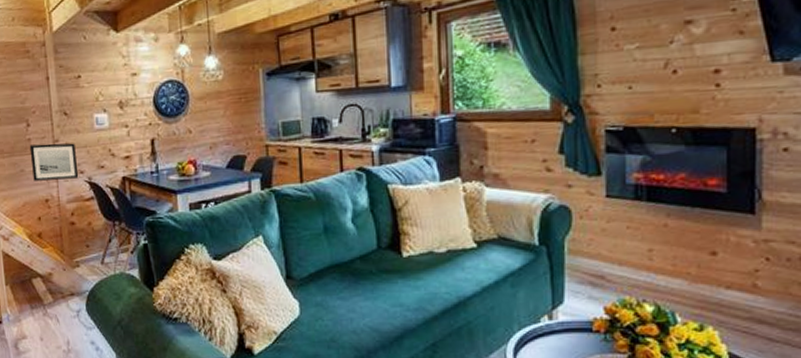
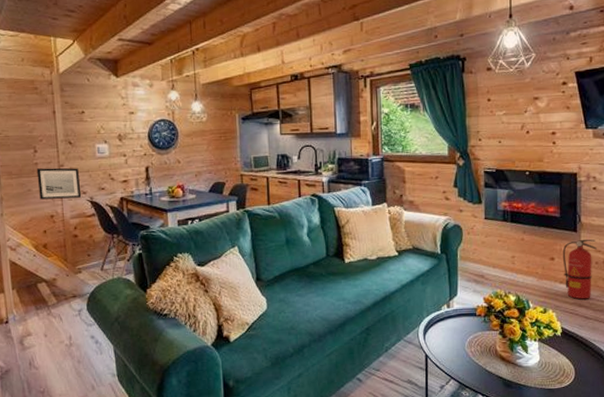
fire extinguisher: none [730,224,788,313] -> present [562,239,597,300]

